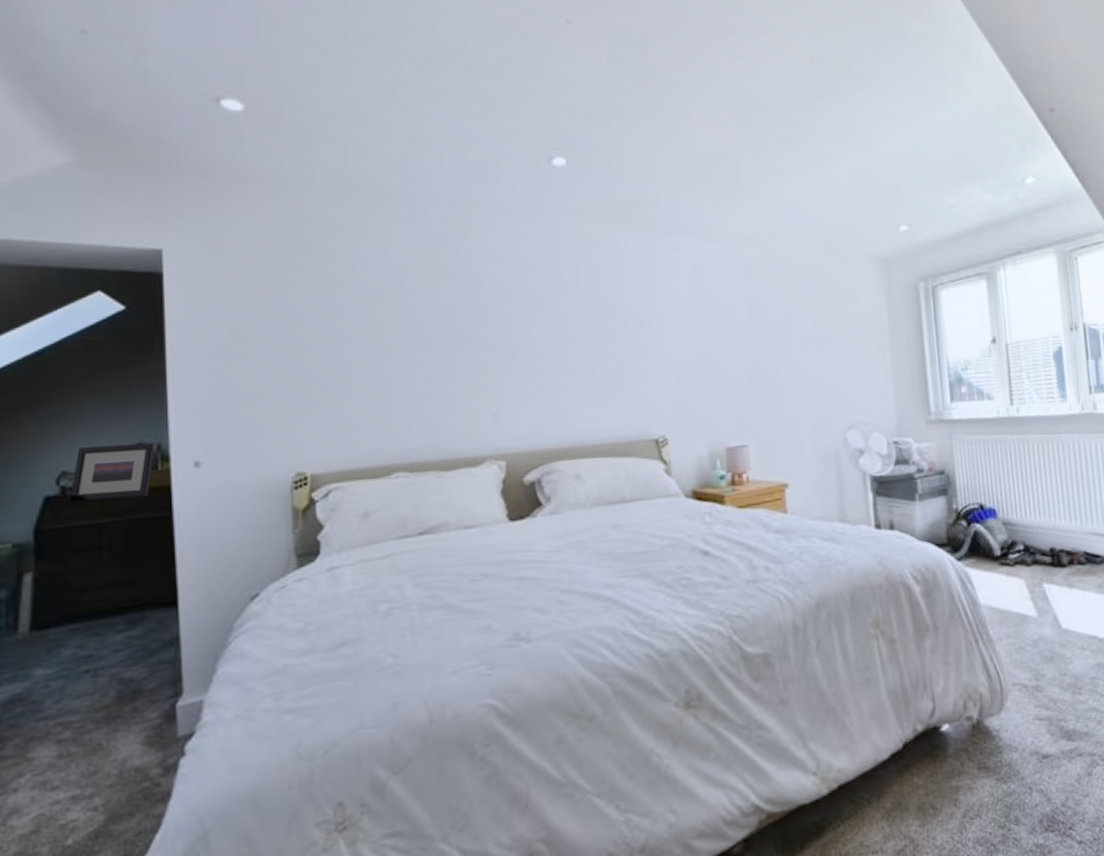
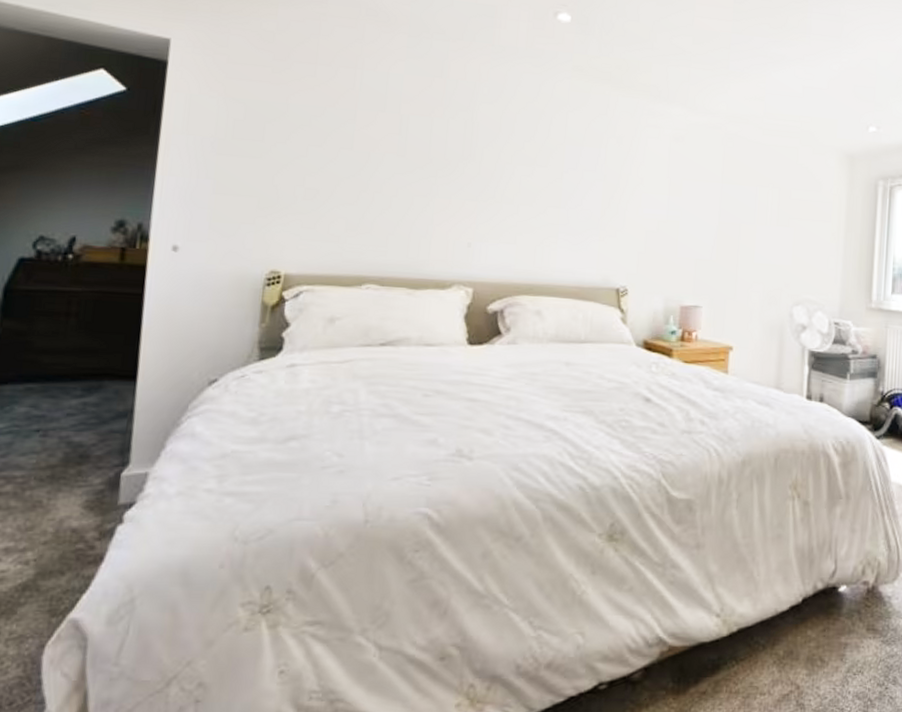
picture frame: present [70,442,155,502] -> none [44,216,137,272]

